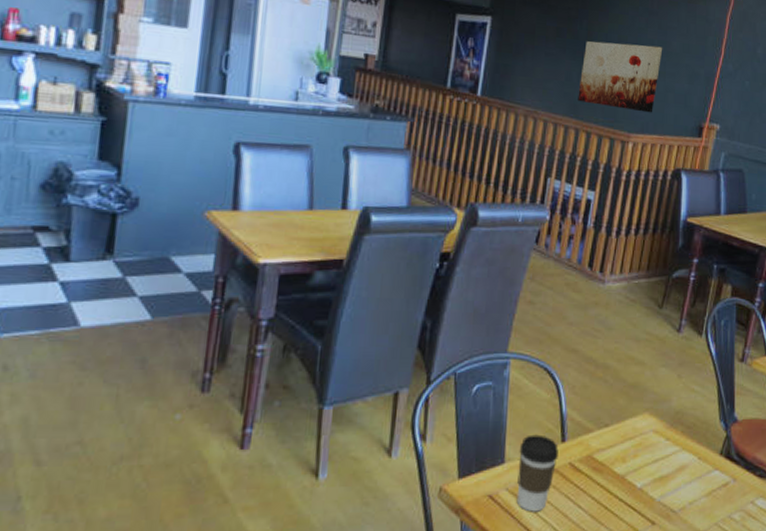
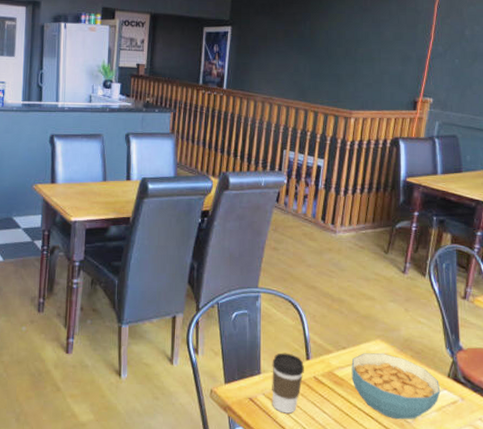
wall art: present [578,41,663,113] -> none [305,37,377,93]
cereal bowl: none [613,430,712,510] -> present [351,353,441,420]

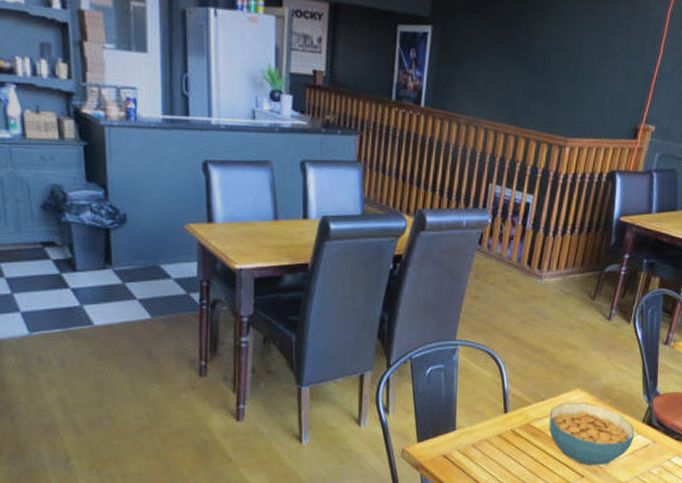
coffee cup: present [272,352,304,414] -> none [466,407,502,468]

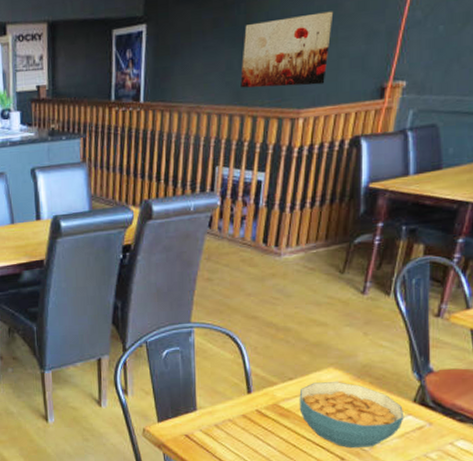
wall art: none [517,46,601,117] -> present [240,11,334,88]

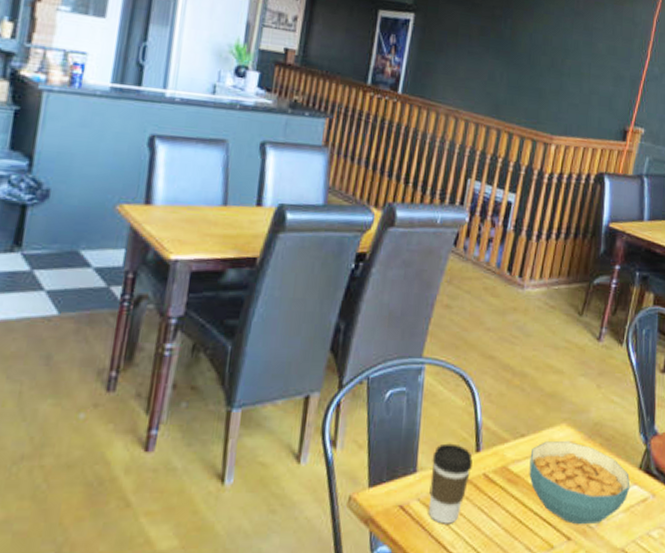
coffee cup: none [209,388,245,448] -> present [428,443,473,524]
wall art: present [240,11,334,88] -> none [500,40,588,115]

